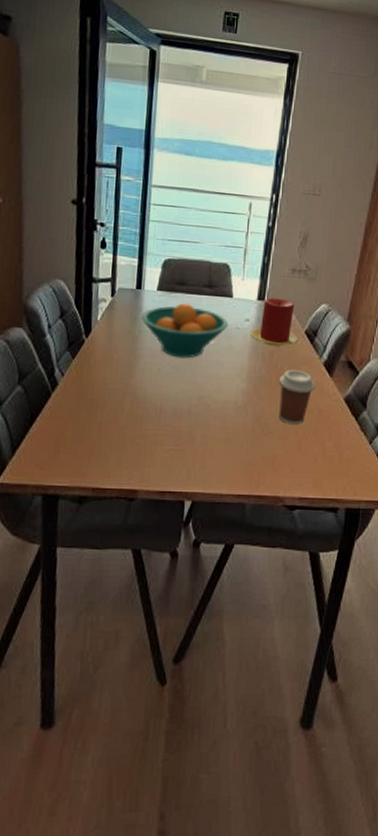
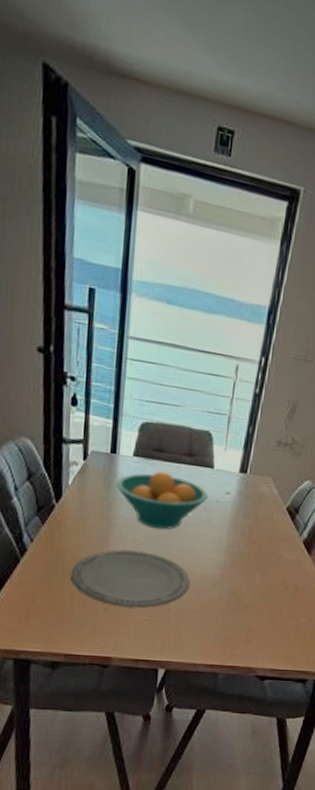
plate: none [98,380,214,438] -> present [70,550,190,609]
candle: present [250,297,300,347] -> none [230,470,281,522]
coffee cup: present [278,369,315,424] -> none [255,545,293,600]

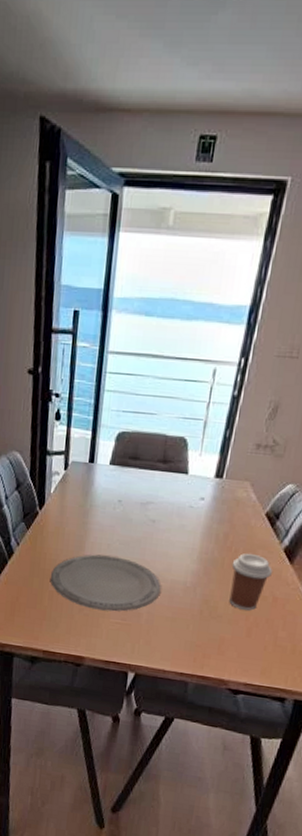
fruit bowl: present [115,470,209,530] -> none [92,478,182,536]
coffee cup: none [255,545,293,600] -> present [229,553,273,611]

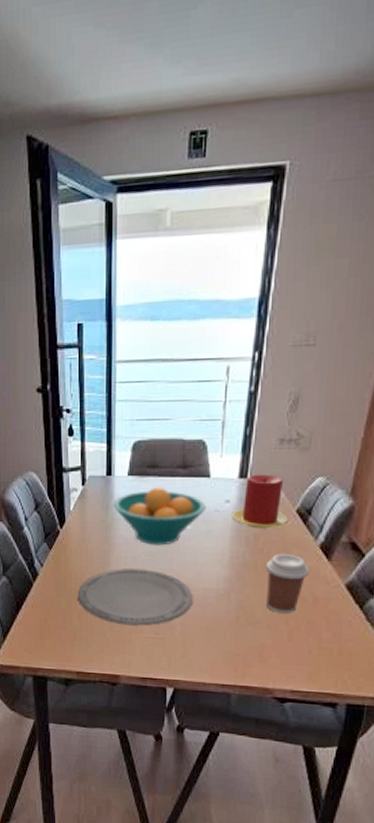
fruit bowl: none [92,478,182,536] -> present [113,486,207,546]
candle: none [204,475,259,529] -> present [231,474,290,529]

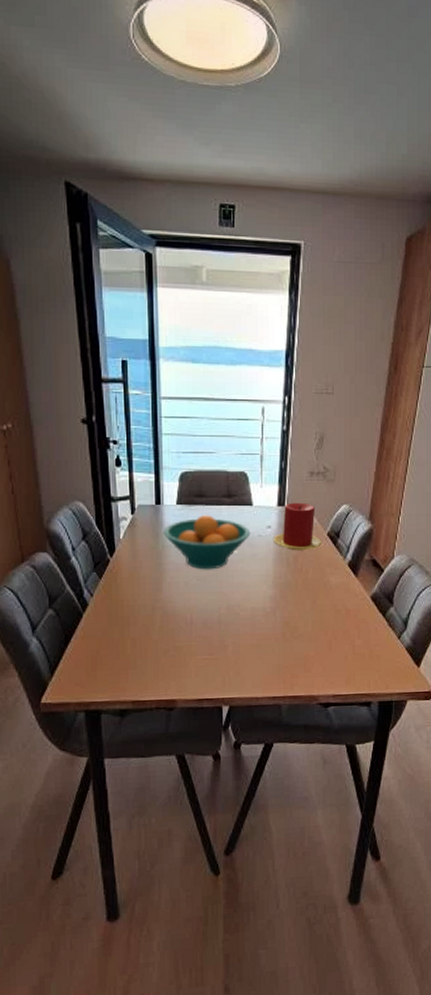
plate: present [77,569,193,626] -> none [130,593,243,649]
coffee cup: present [265,553,309,613] -> none [305,571,341,626]

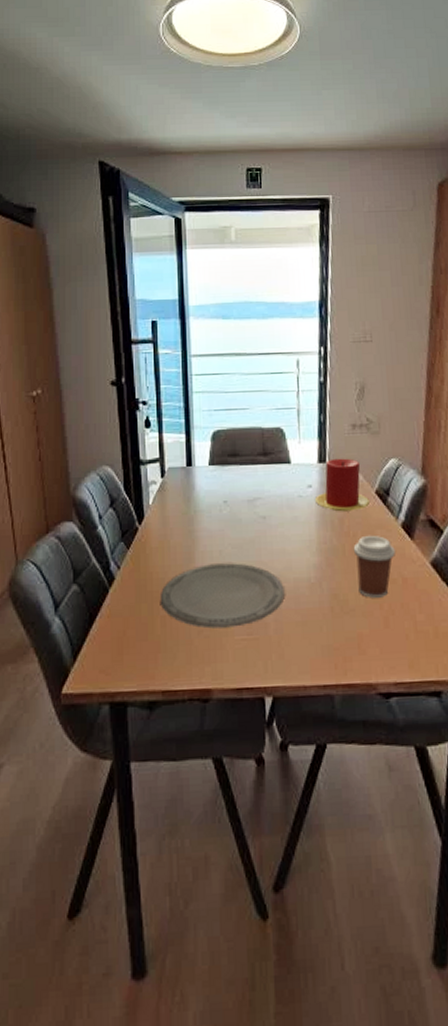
plate: none [130,593,243,649] -> present [159,563,285,629]
fruit bowl: present [163,514,251,570] -> none [195,475,290,537]
coffee cup: none [305,571,341,626] -> present [353,535,395,598]

